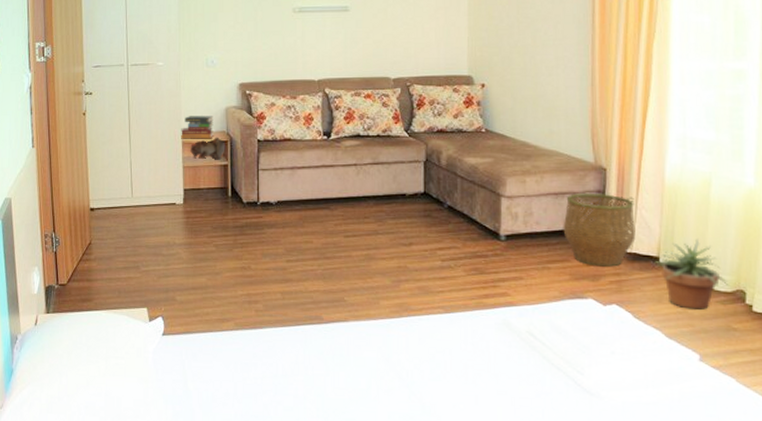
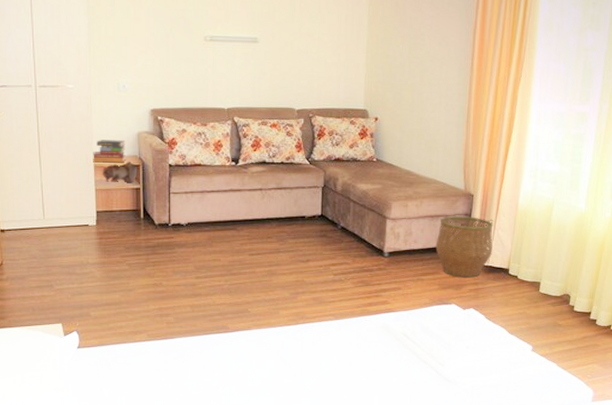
potted plant: present [655,239,729,310] -> none [506,253,559,310]

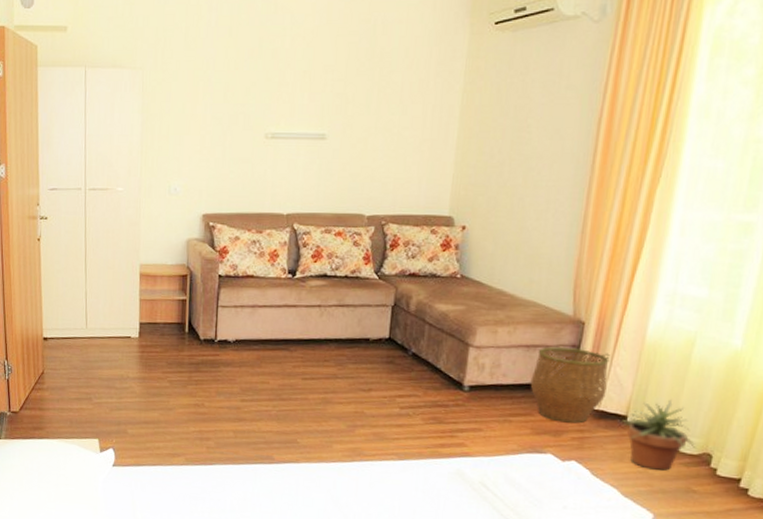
books: present [93,140,126,163] -> none [139,246,174,272]
plush toy: present [103,161,136,183] -> none [148,270,184,294]
potted plant: none [506,253,559,310] -> present [622,399,696,471]

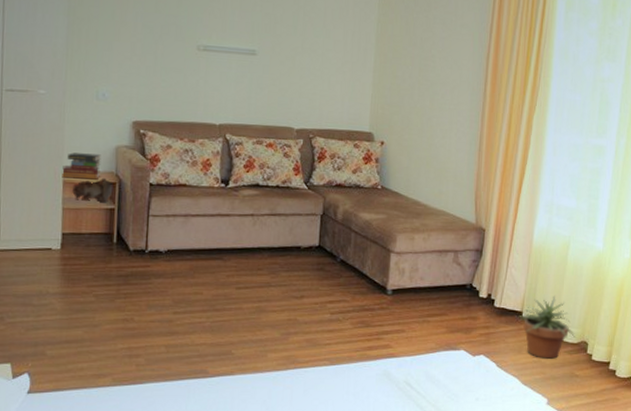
books: none [139,246,174,272] -> present [62,153,101,180]
plush toy: none [148,270,184,294] -> present [72,177,112,203]
basket: present [530,346,610,423] -> none [443,251,506,321]

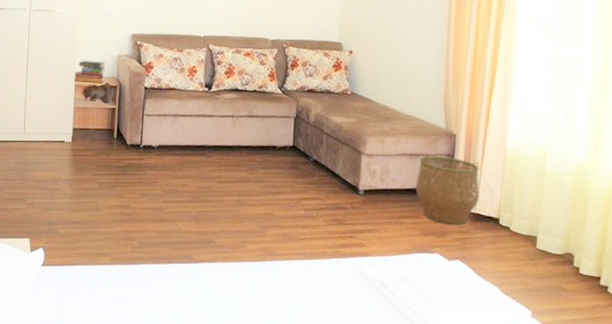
basket: none [443,251,506,321] -> present [415,155,479,225]
potted plant: present [519,295,576,359] -> none [496,204,559,269]

